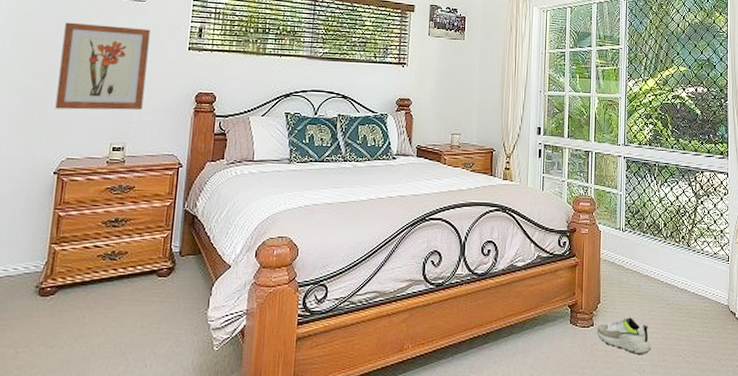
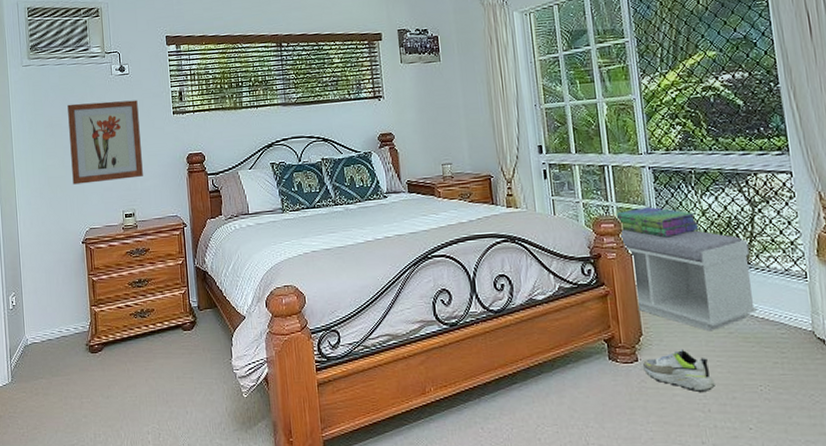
stack of books: none [592,190,656,219] -> present [616,206,699,238]
bench: none [594,208,690,302] -> present [621,229,757,332]

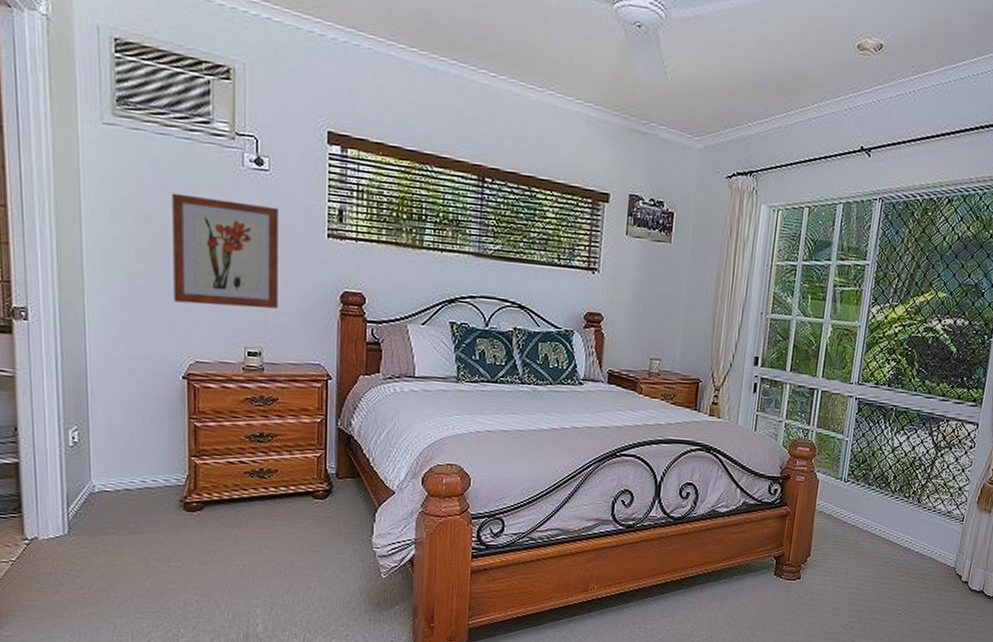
stack of books: present [616,206,699,238] -> none [813,436,886,469]
bench: present [621,229,757,332] -> none [812,455,924,559]
shoe: present [643,349,715,392] -> none [803,572,862,611]

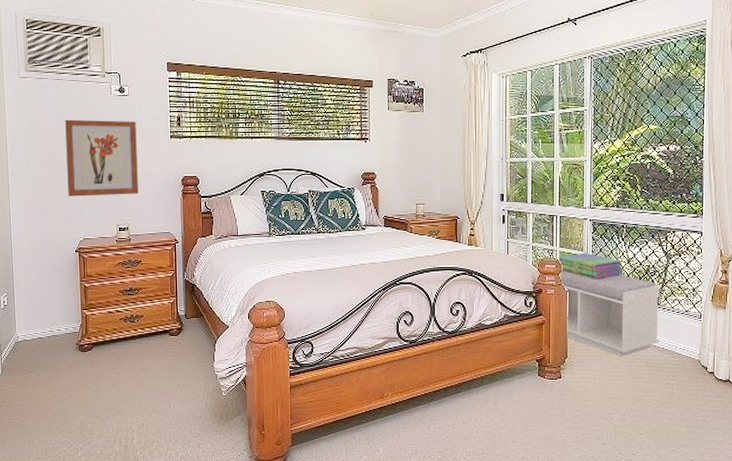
bench: none [812,455,924,559] -> present [560,270,660,357]
stack of books: none [813,436,886,469] -> present [558,252,624,279]

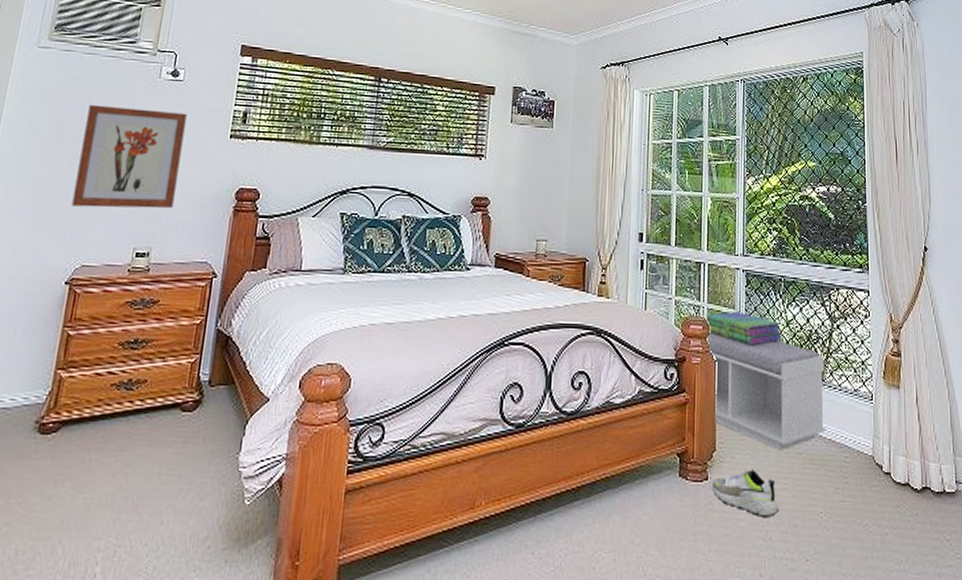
shoe: none [565,370,619,404] -> present [712,468,779,517]

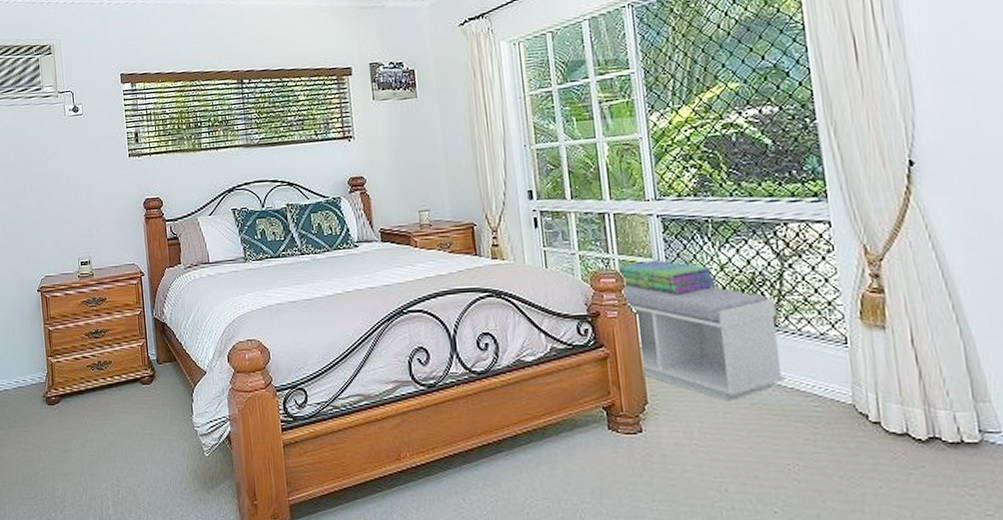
wall art: present [71,104,187,209] -> none [21,141,99,231]
shoe: present [712,468,779,517] -> none [648,420,733,468]

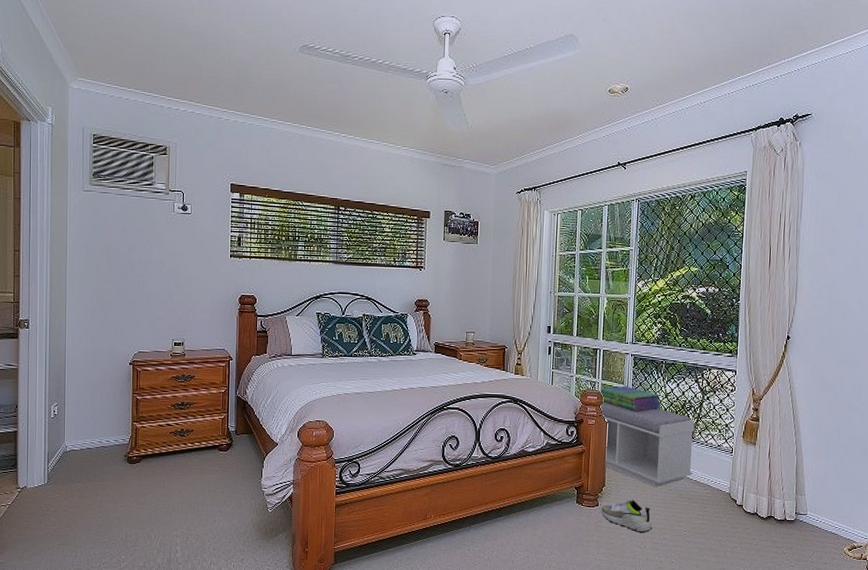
shoe: none [648,420,733,468] -> present [602,499,652,533]

